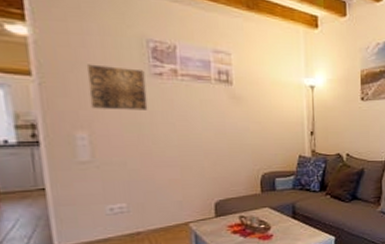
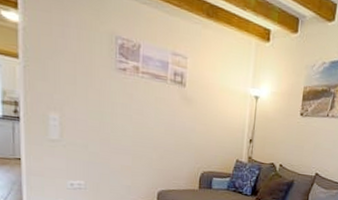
wall art: present [86,64,148,110] -> none [63,53,111,101]

